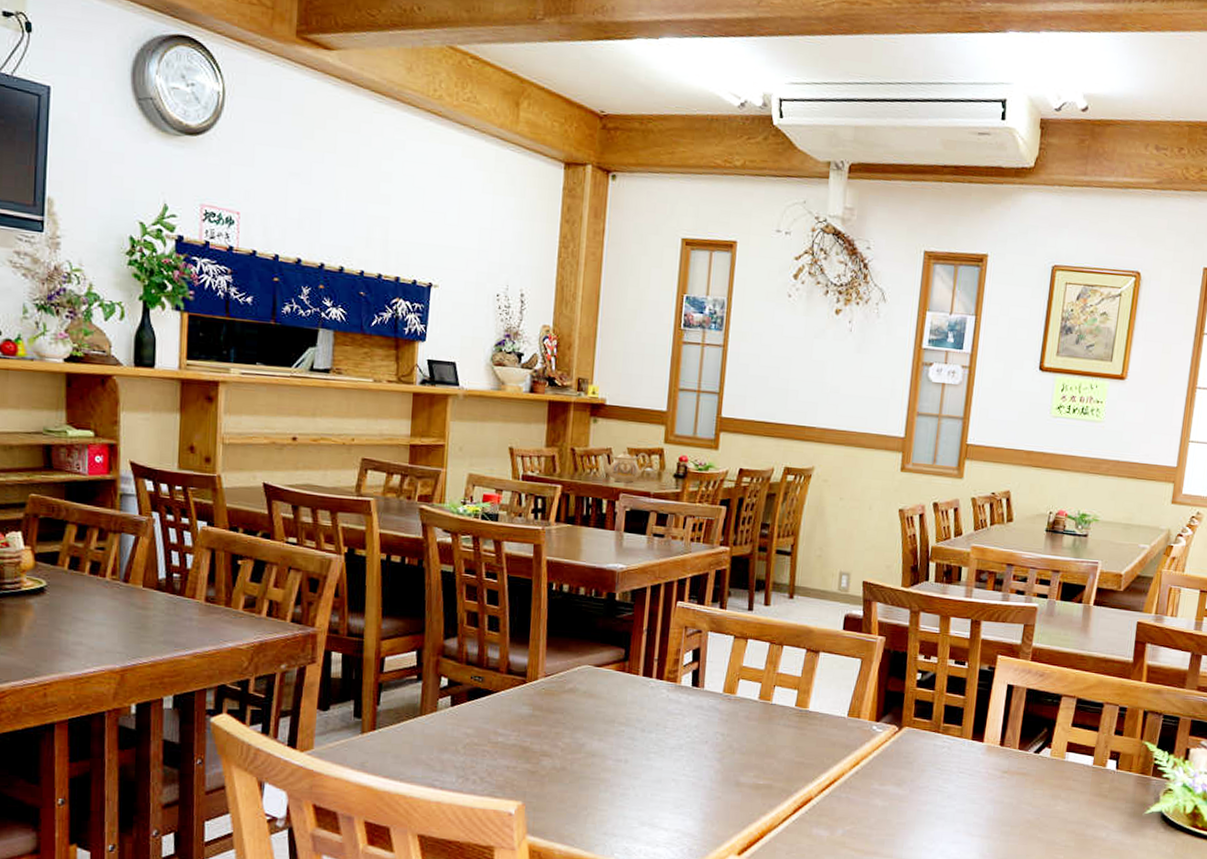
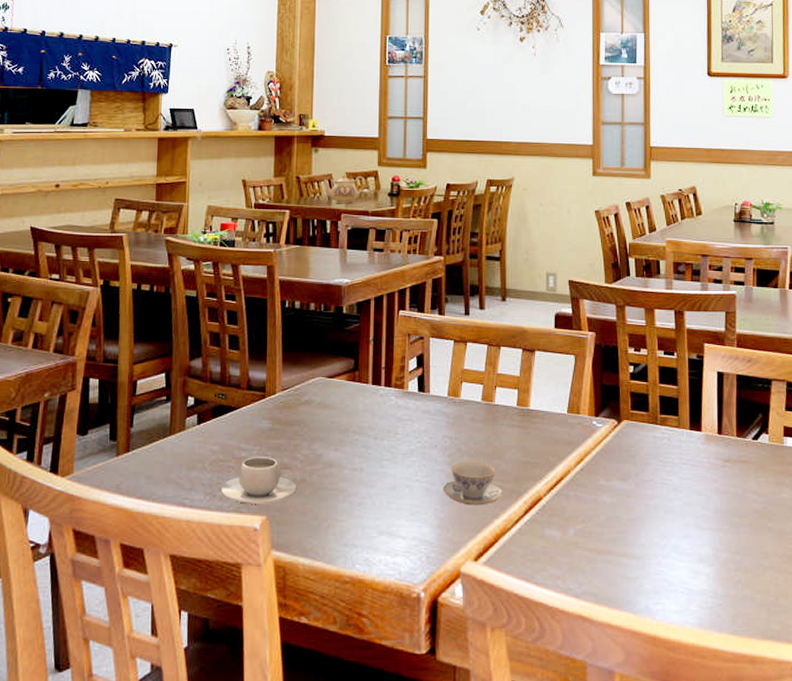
teacup: none [474,742,556,790] -> present [220,457,297,504]
teacup: none [711,759,773,803] -> present [443,461,503,506]

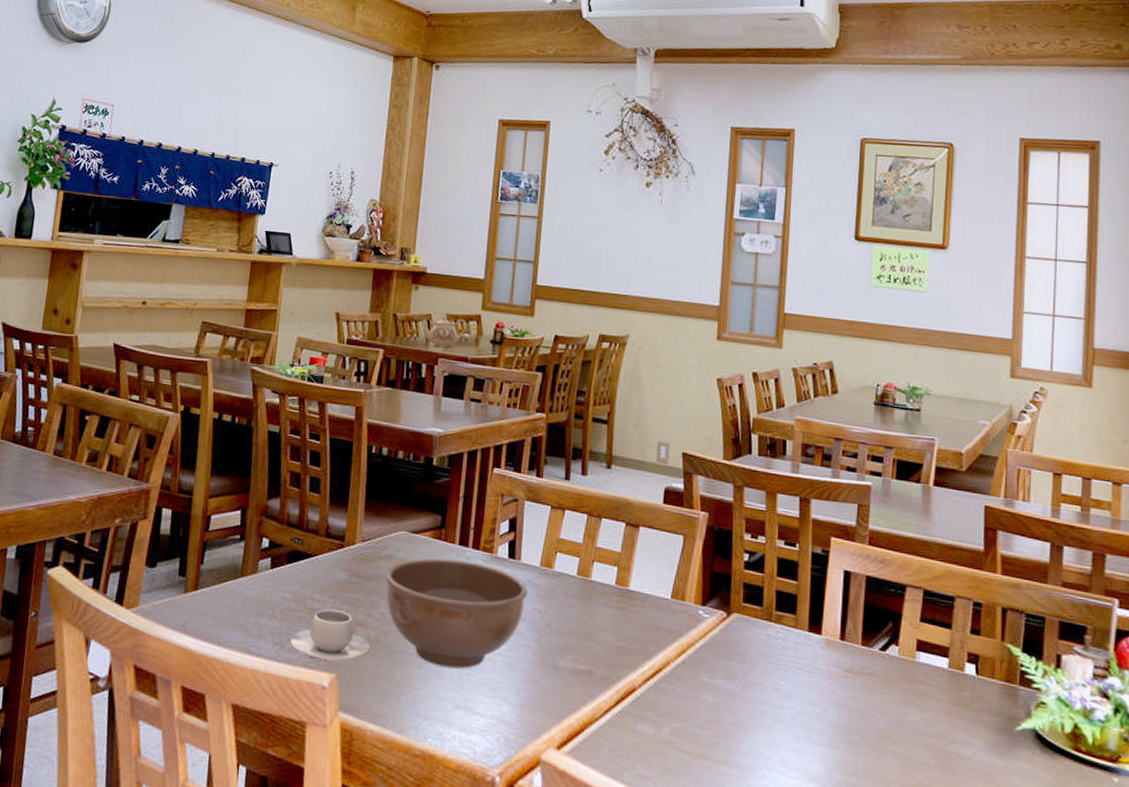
soup bowl: none [306,397,438,498] -> present [385,558,528,669]
teacup: present [443,461,503,506] -> none [528,639,594,690]

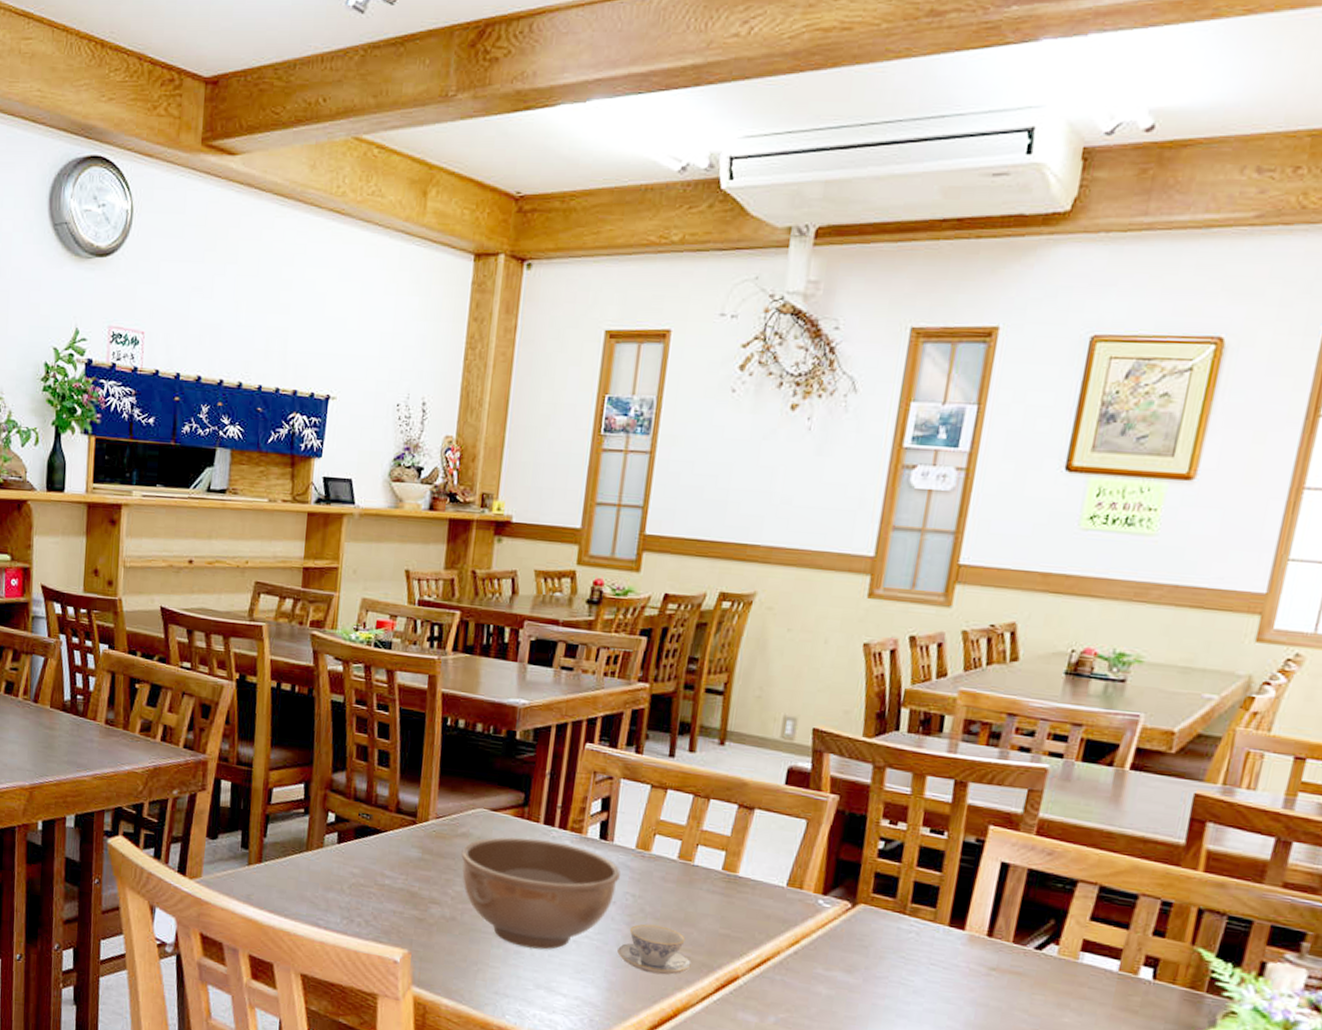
teacup: present [289,609,371,662] -> none [359,885,445,938]
teapot: present [421,315,467,348] -> none [504,571,559,609]
teacup: none [528,639,594,690] -> present [617,924,692,975]

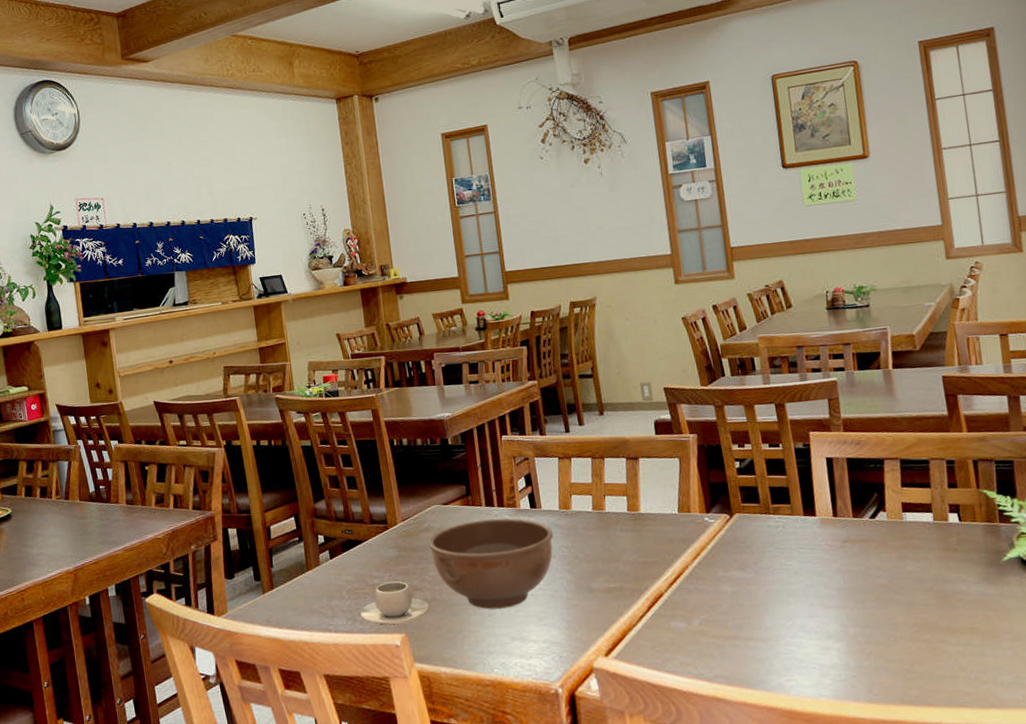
teacup: none [359,885,445,938] -> present [359,581,430,625]
teacup: present [617,924,692,975] -> none [566,566,625,607]

